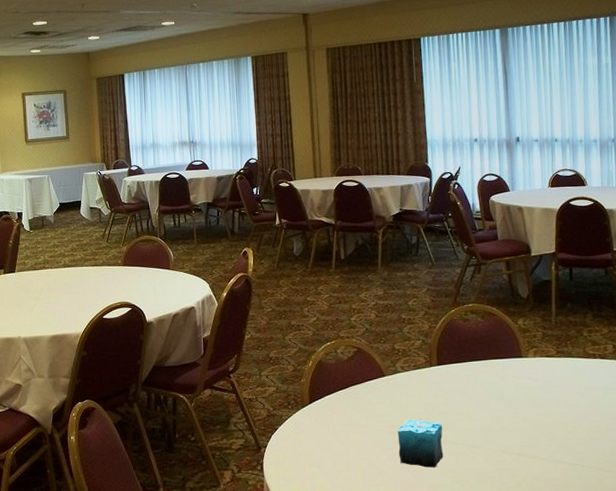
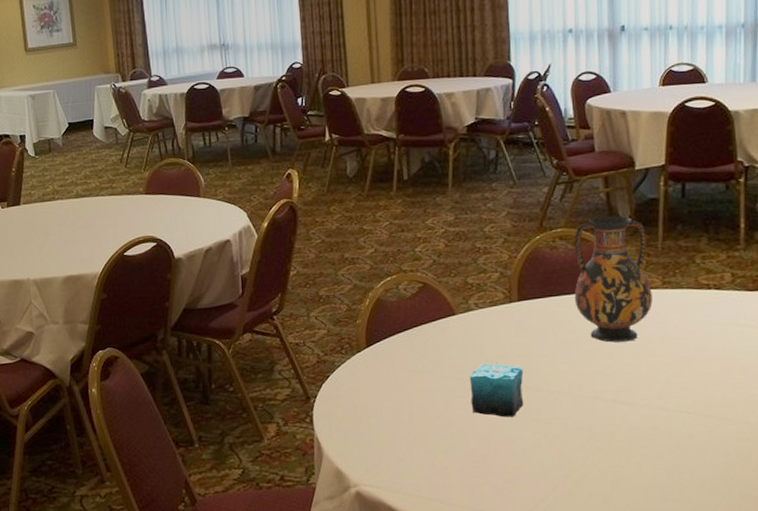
vase: none [483,294,549,403] -> present [574,215,653,343]

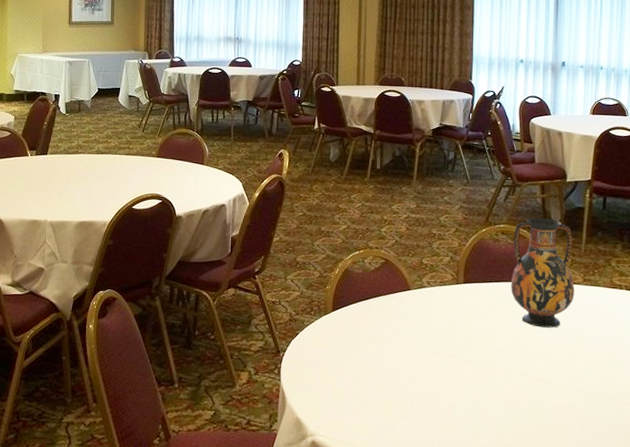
candle: present [469,363,524,417] -> none [417,335,464,385]

